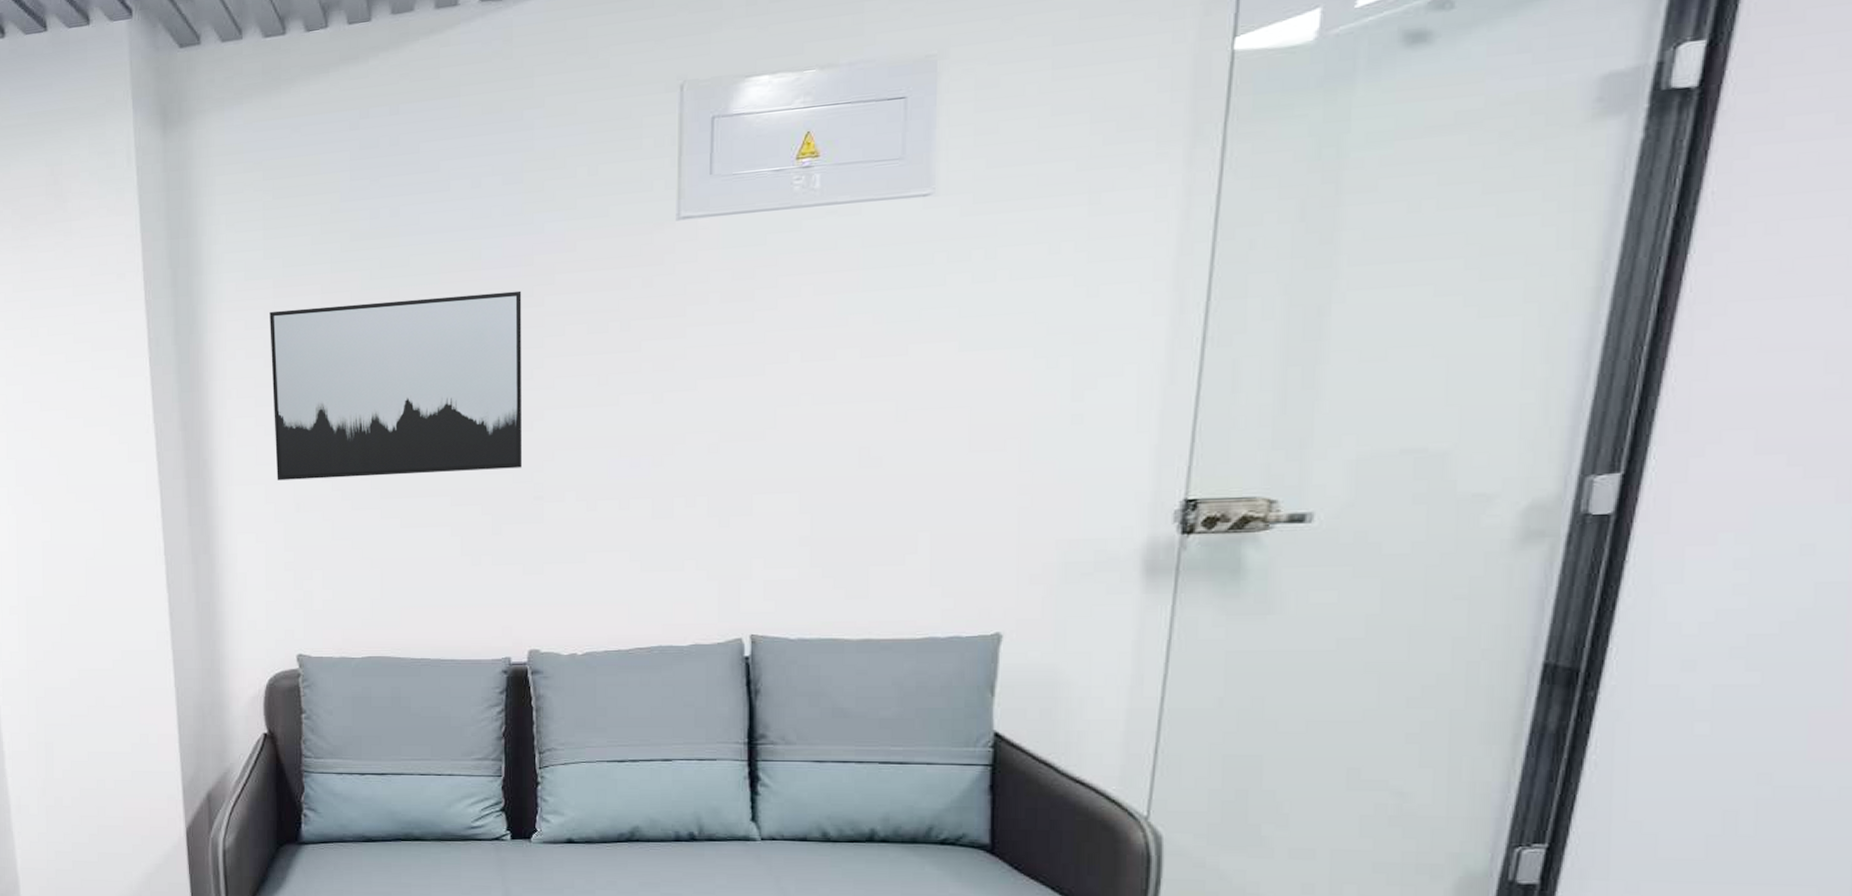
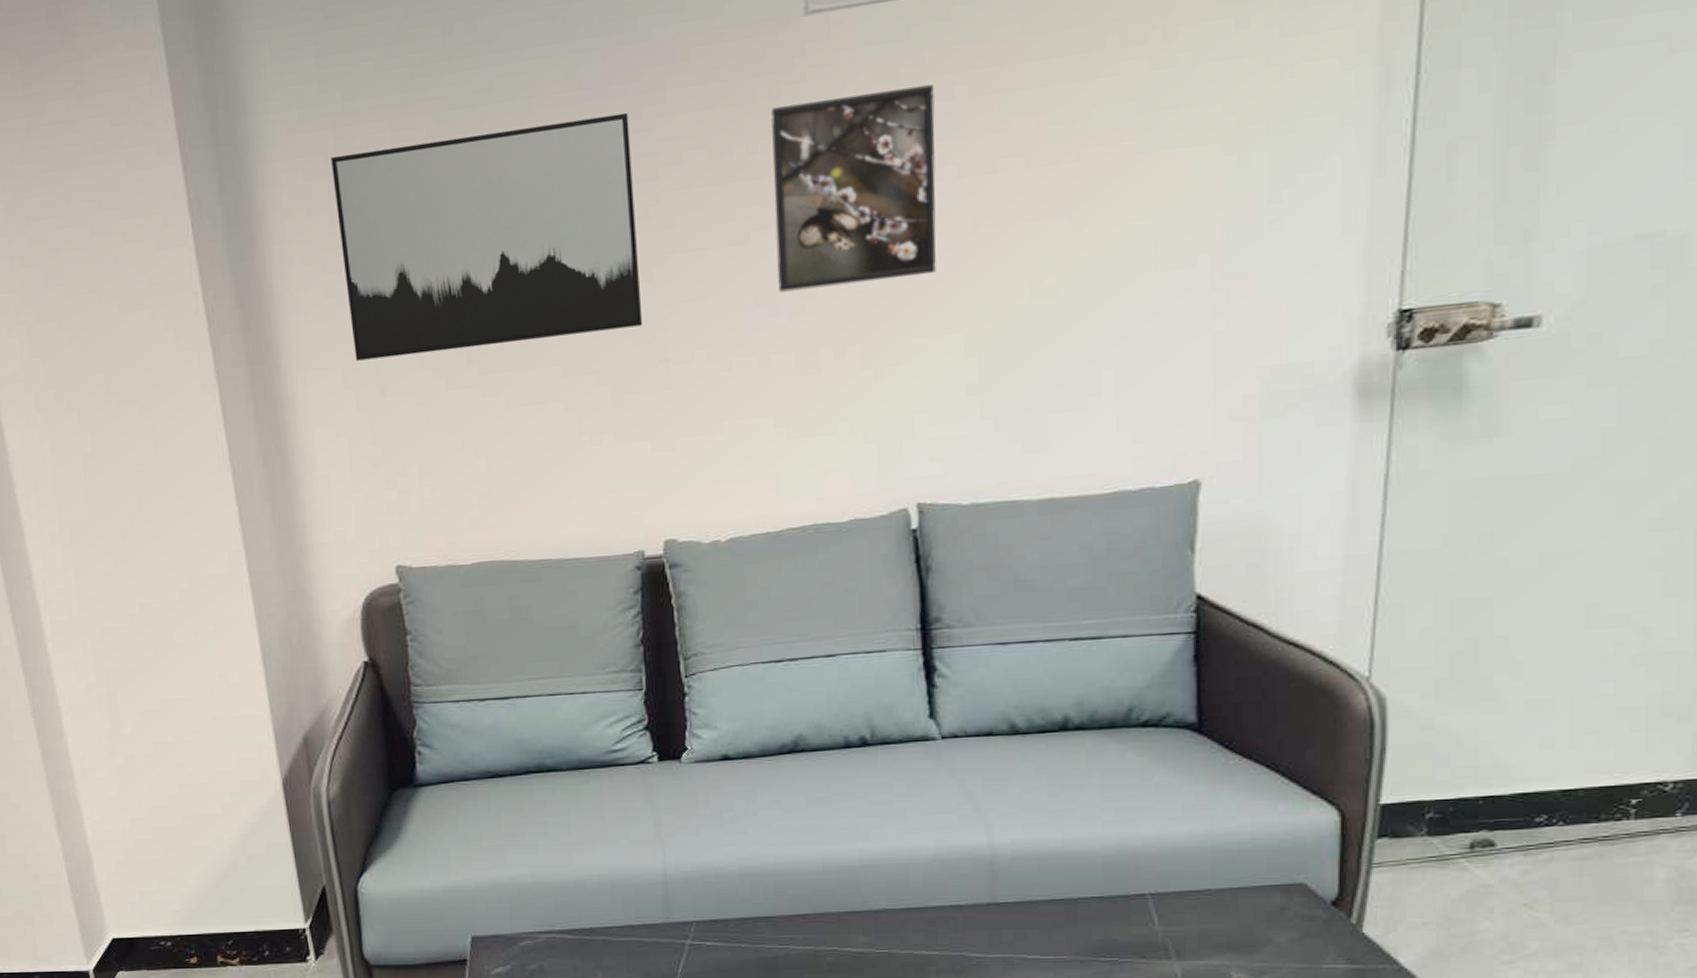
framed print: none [641,284,784,448] -> present [771,84,937,293]

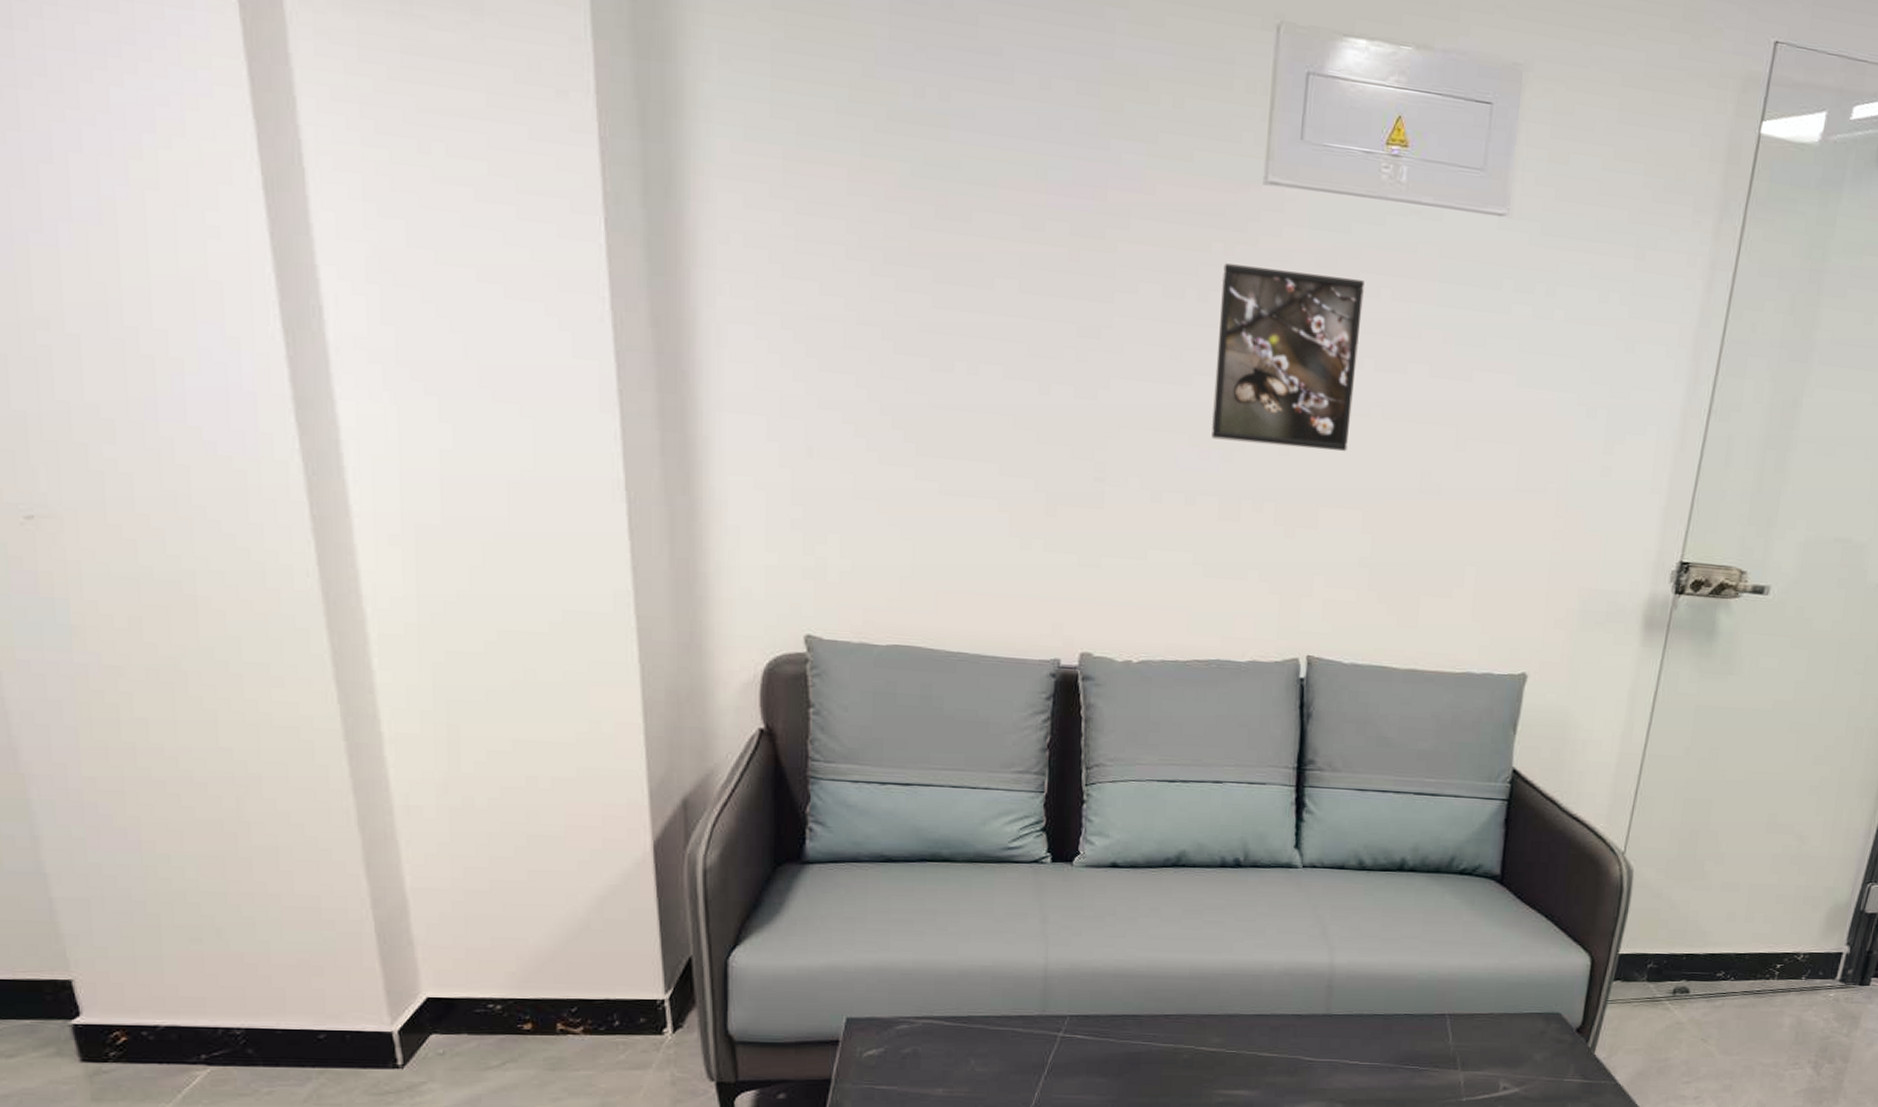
wall art: present [331,112,642,361] -> none [777,189,1092,442]

